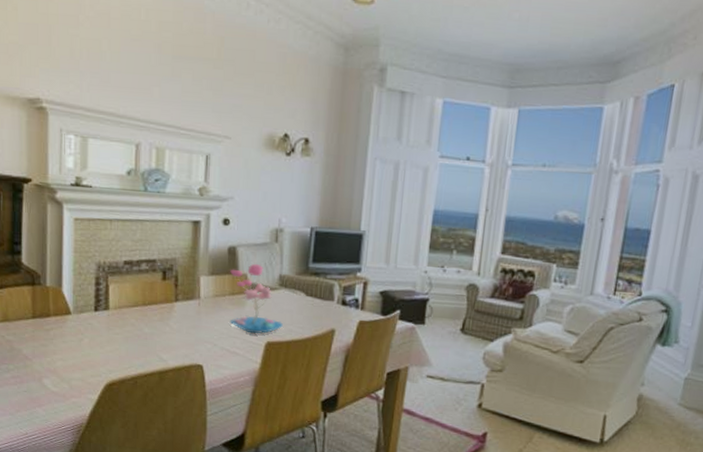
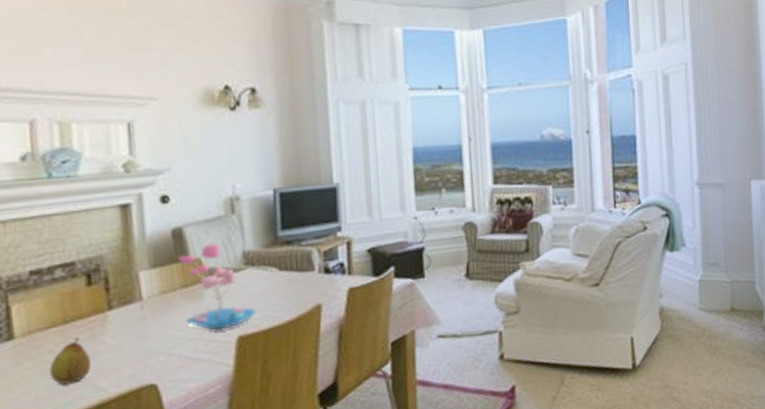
fruit: none [129,317,159,351] -> present [49,337,92,385]

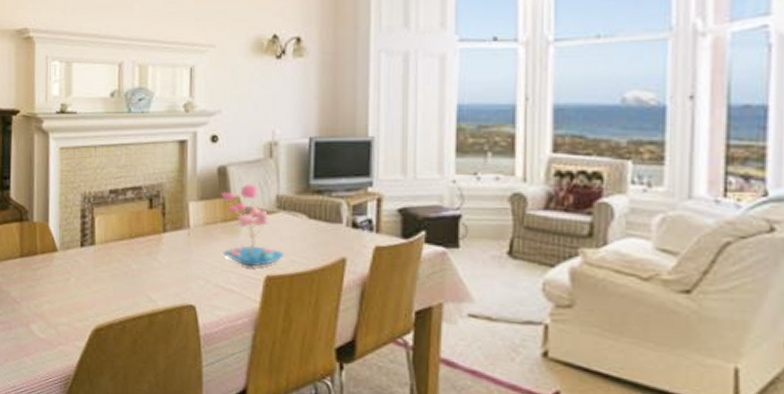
fruit: present [49,337,92,385] -> none [116,251,147,290]

